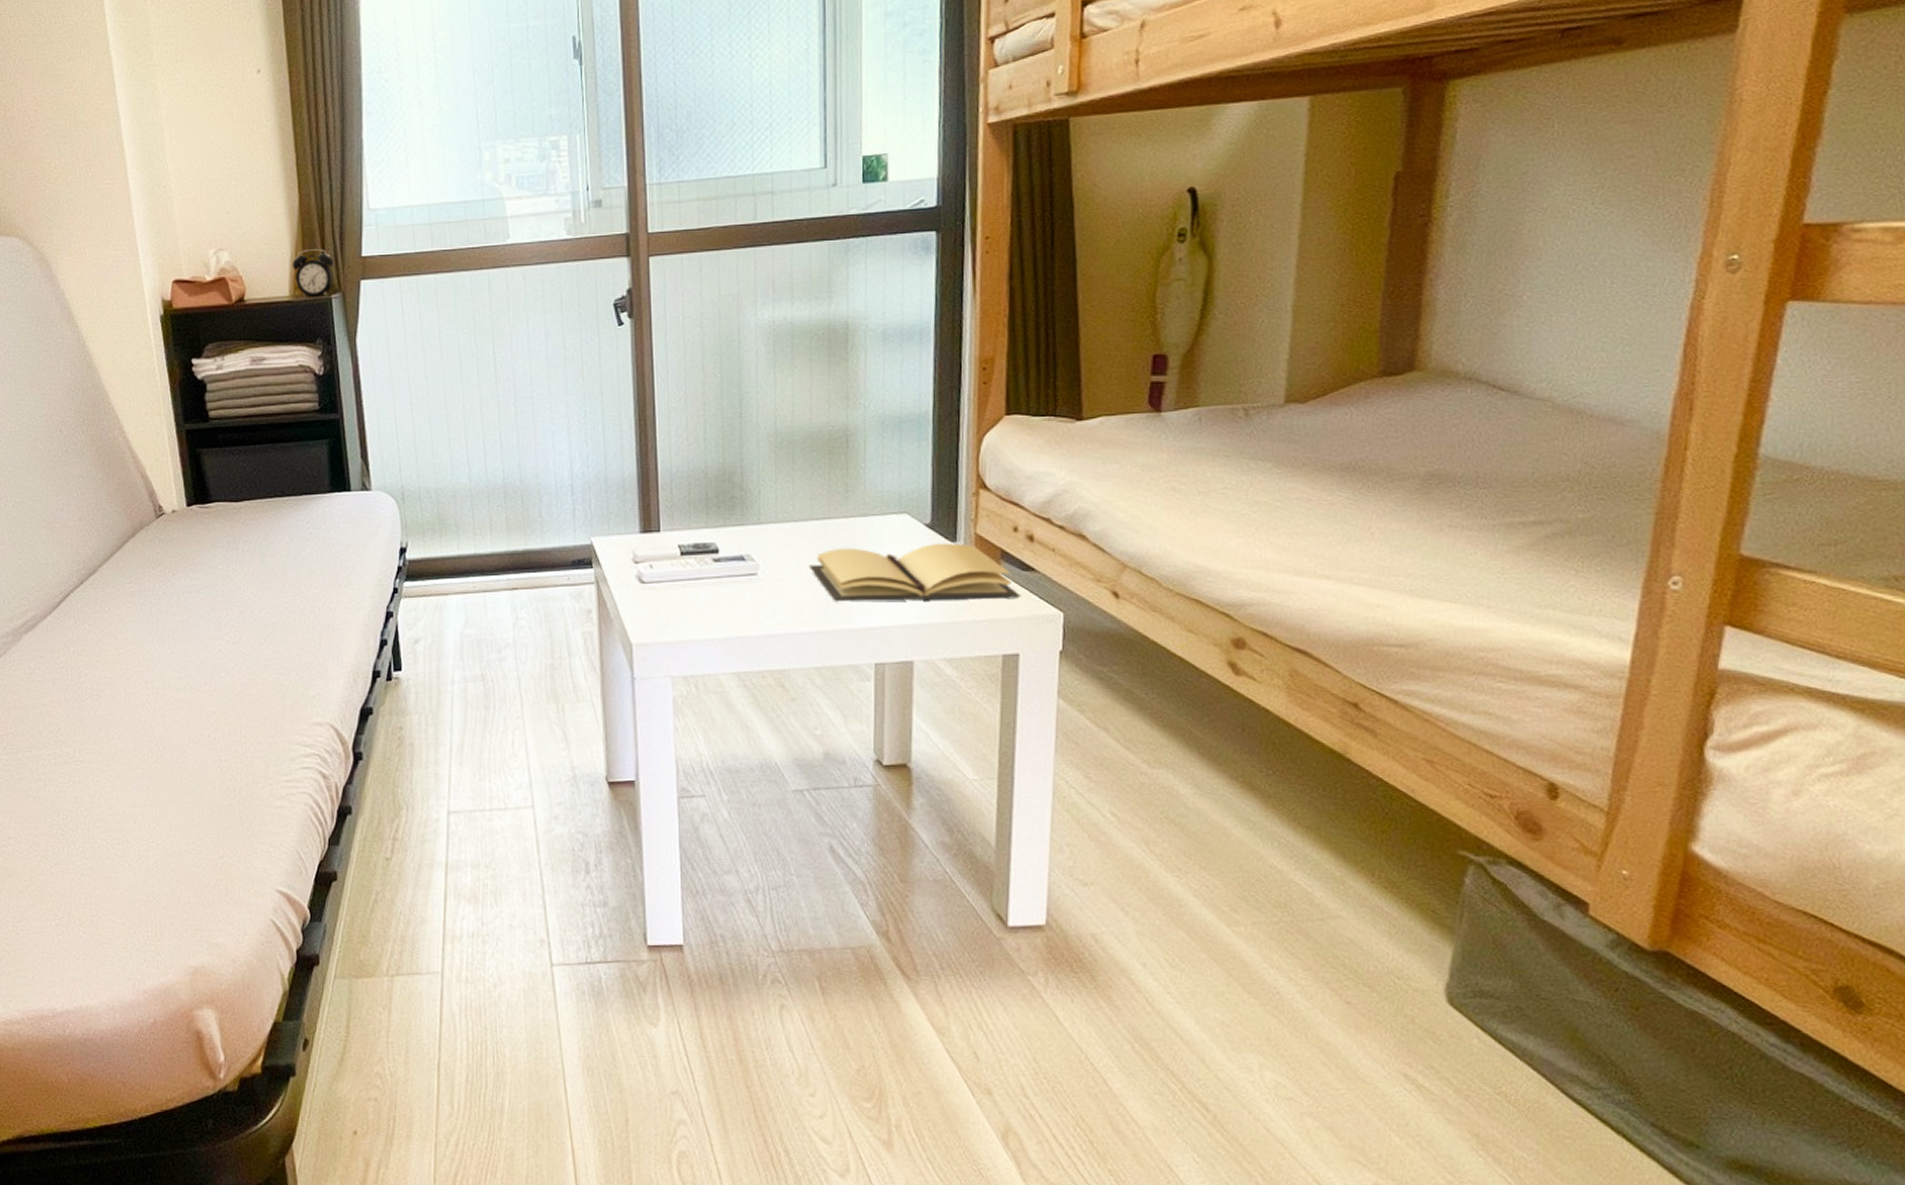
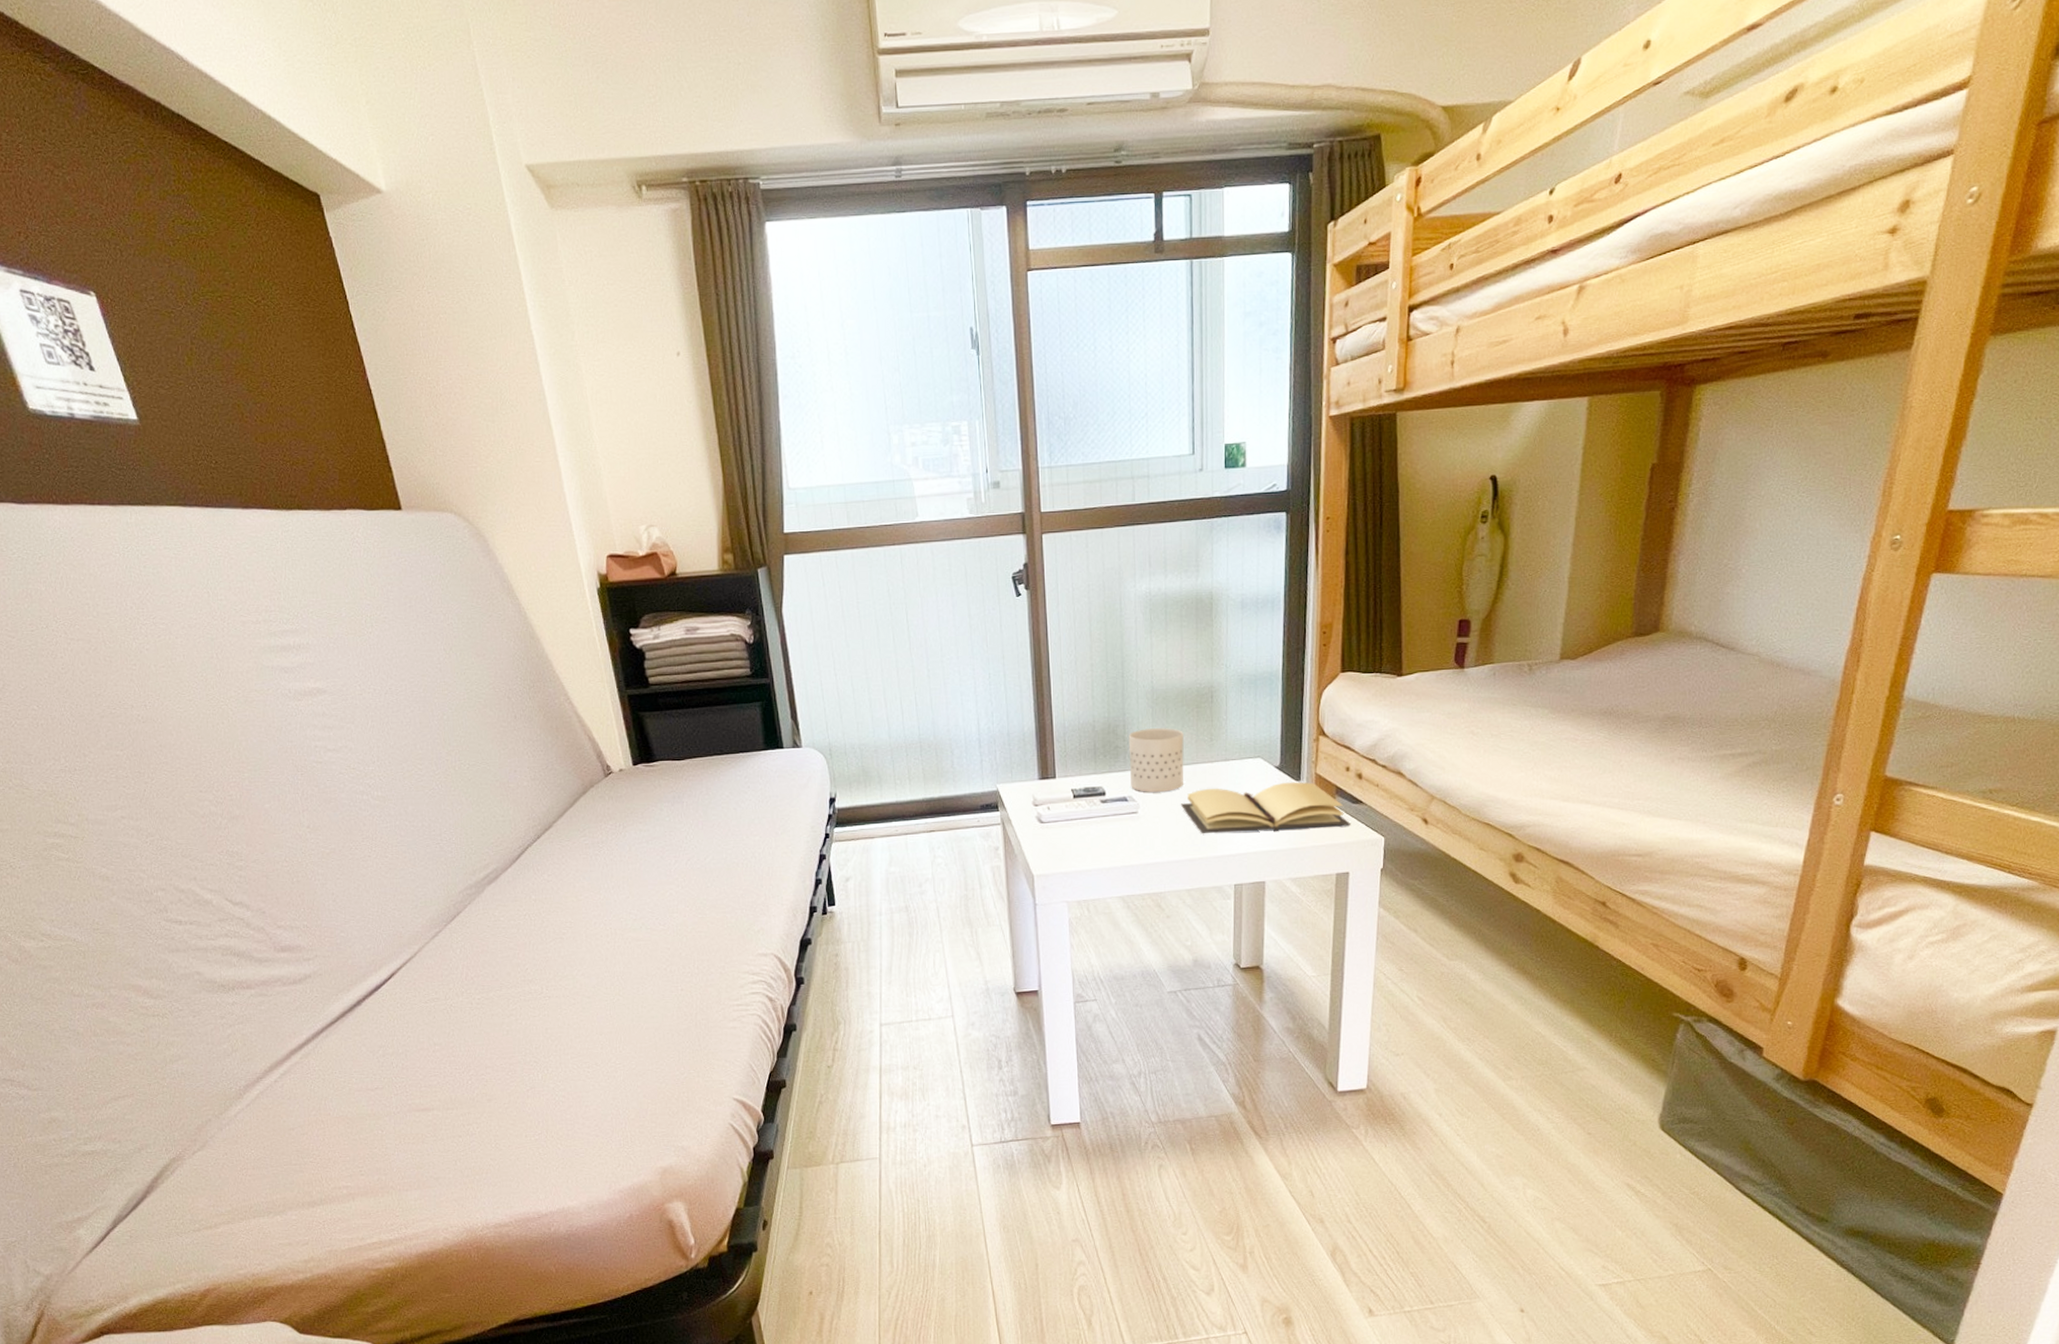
alarm clock: present [292,249,340,302] -> none [719,526,765,575]
mug: none [747,476,814,551] -> present [1128,728,1184,792]

